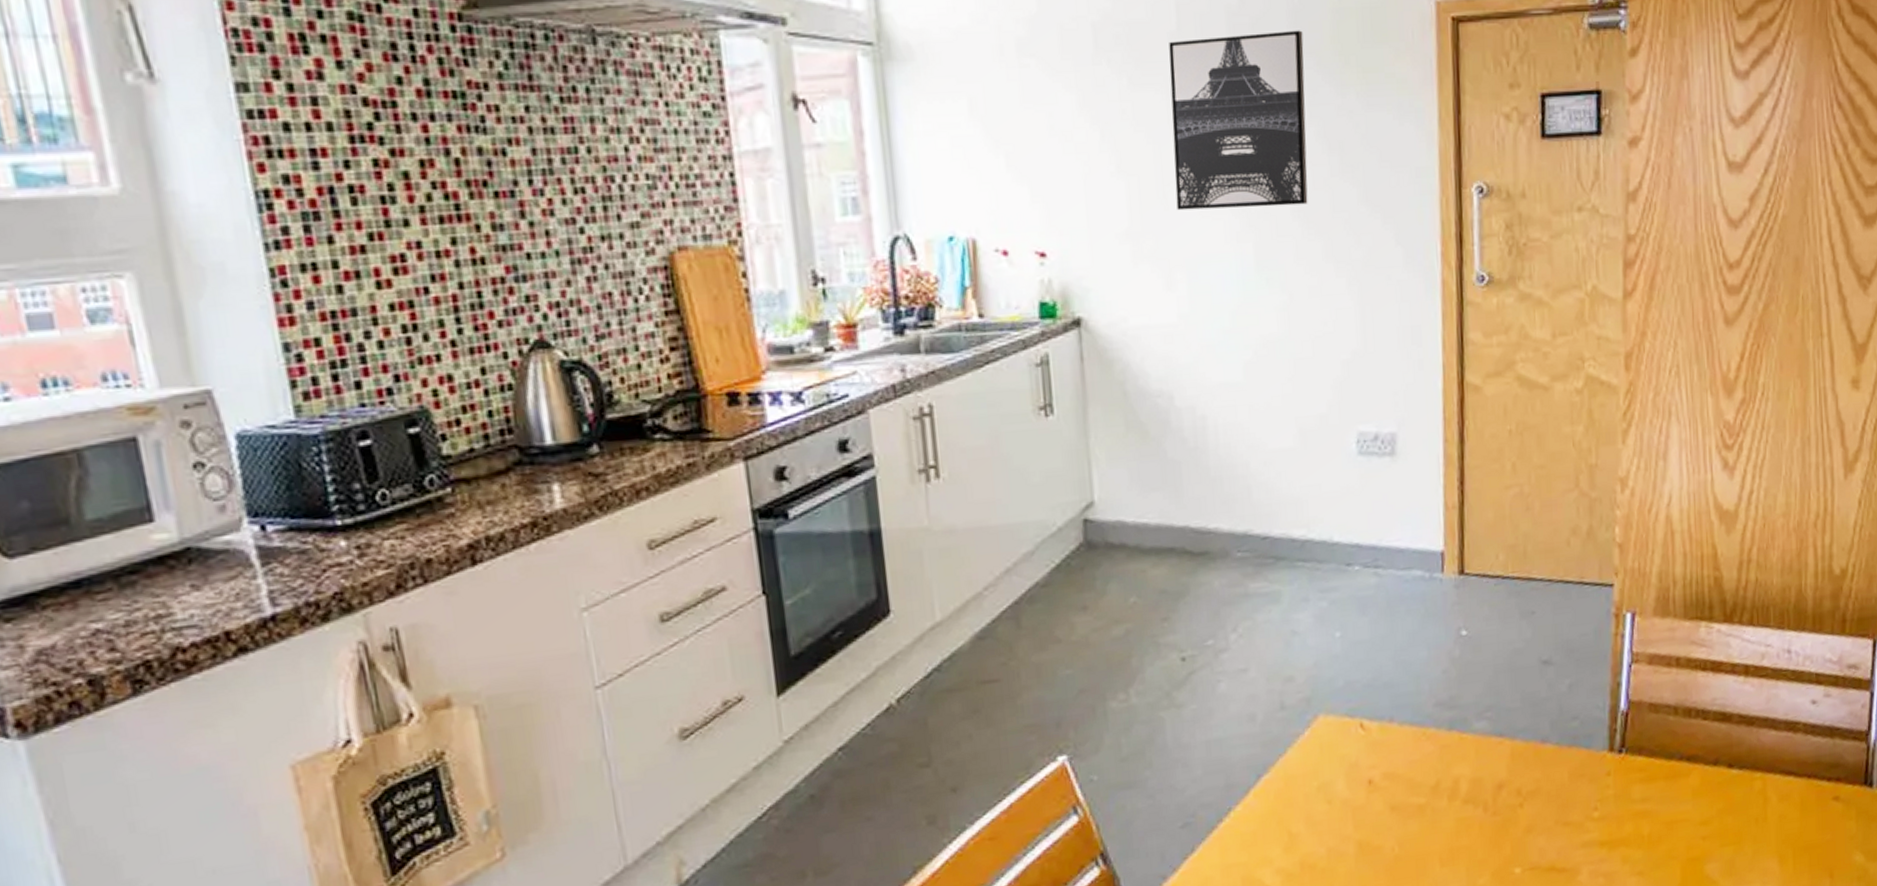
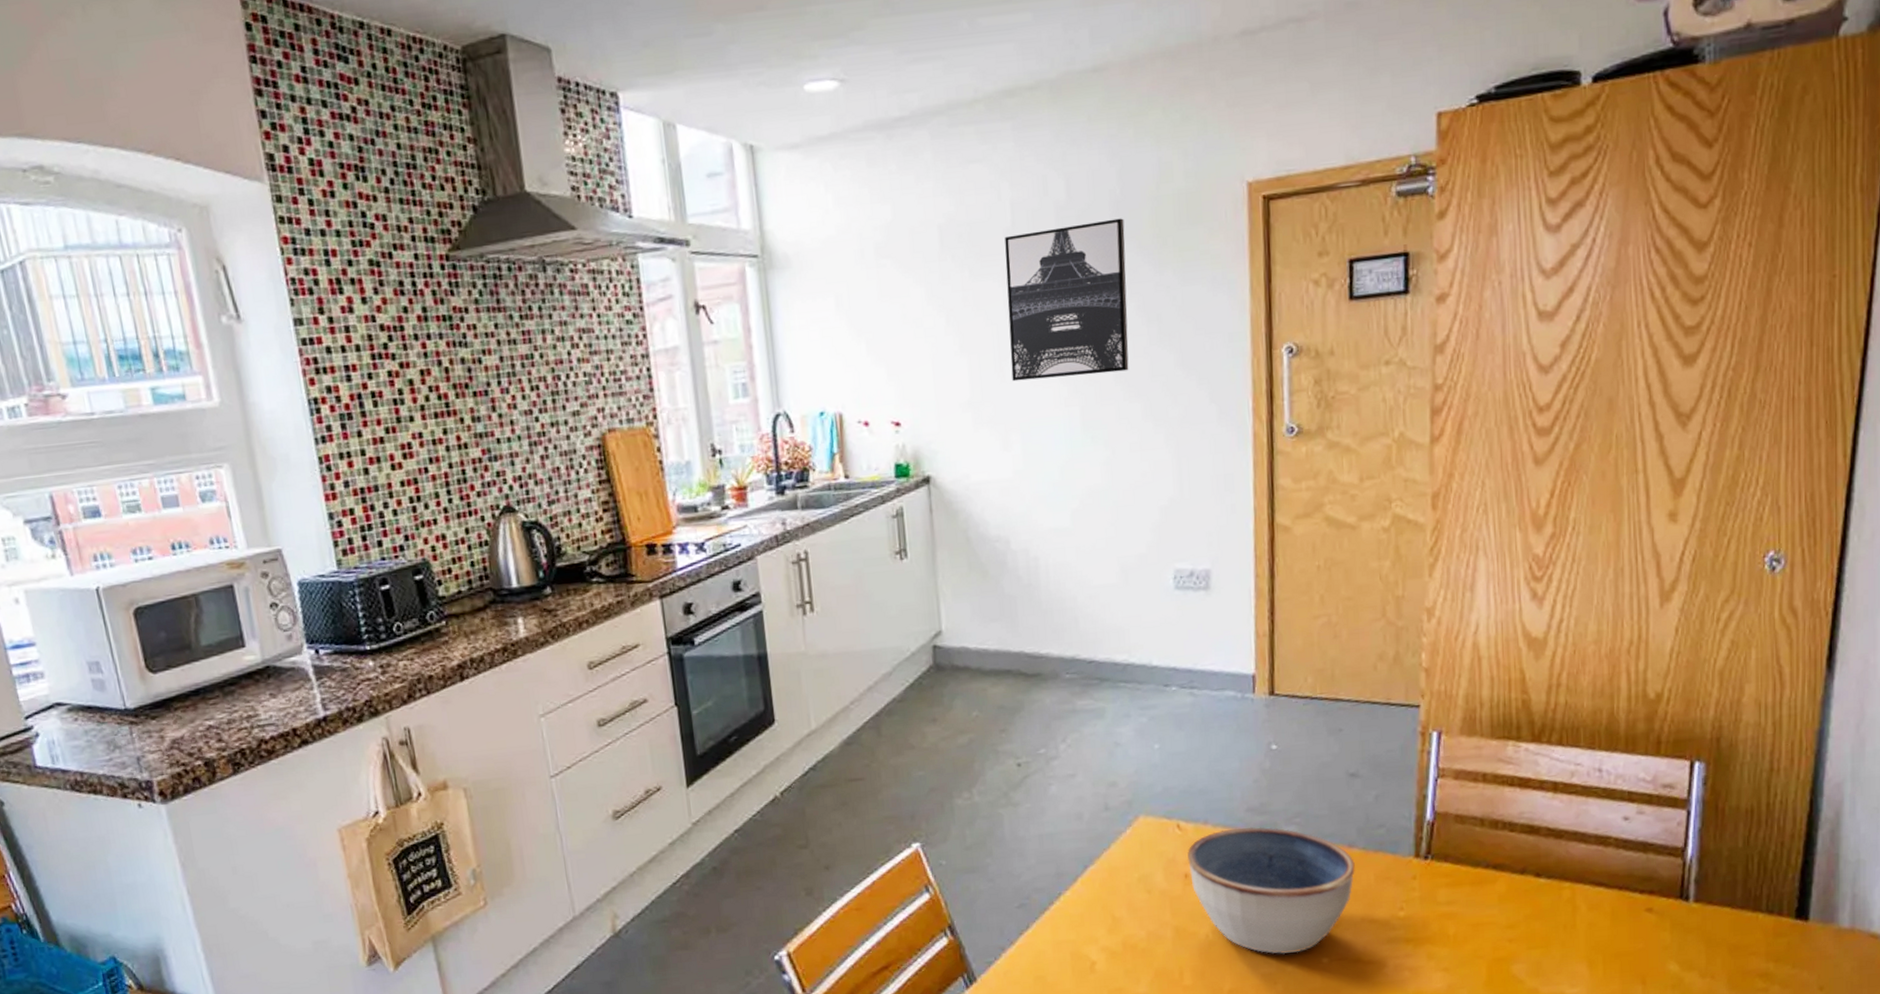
bowl: none [1371,723,1548,867] -> present [1187,826,1355,955]

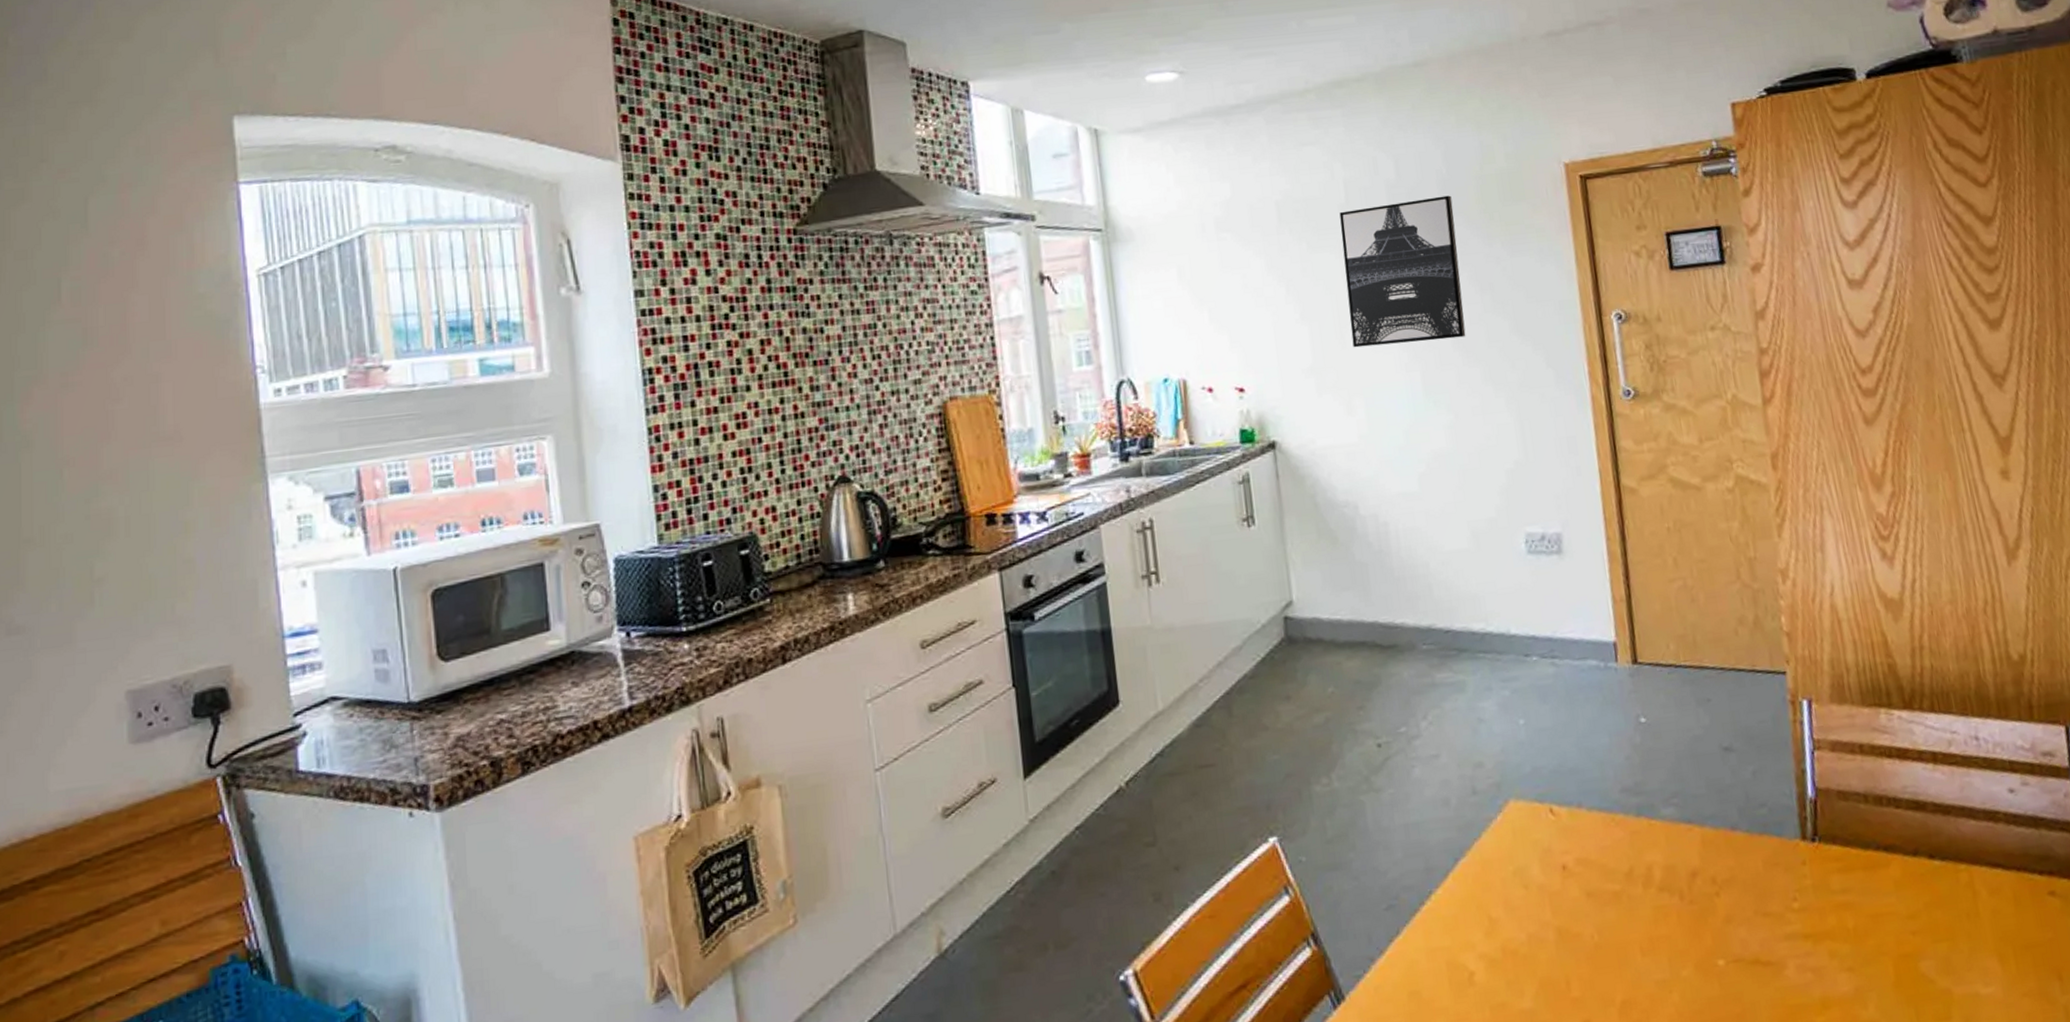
bowl: present [1187,826,1355,955] -> none [1563,809,1742,957]

